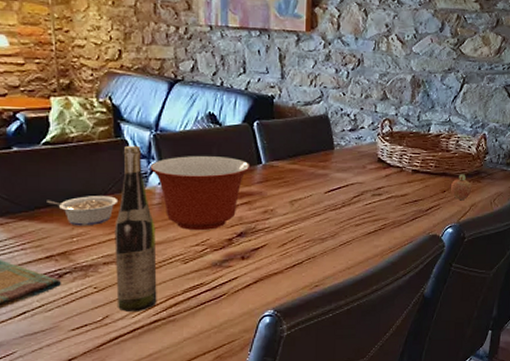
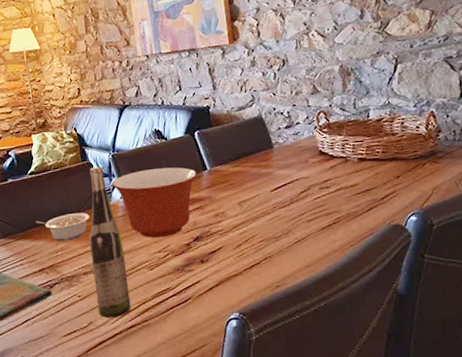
fruit: present [450,174,472,200] -> none [404,156,431,184]

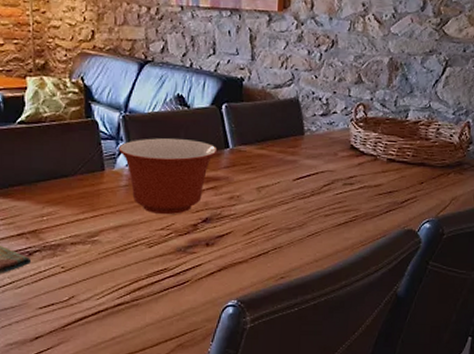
legume: present [36,212,90,242] -> none [20,175,87,206]
wine bottle: present [89,166,131,319] -> none [82,126,122,294]

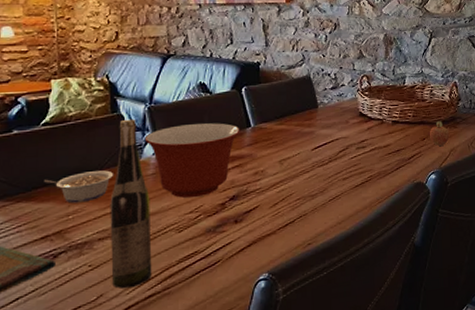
legume: none [20,175,87,206] -> present [44,170,114,204]
wine bottle: none [82,126,122,294] -> present [110,119,152,289]
fruit: none [428,165,453,193] -> present [429,121,450,146]

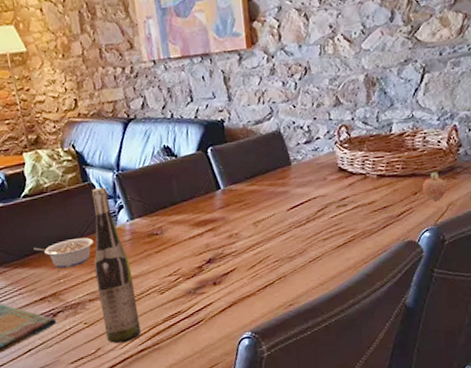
mixing bowl: present [144,123,240,198] -> none [117,187,210,262]

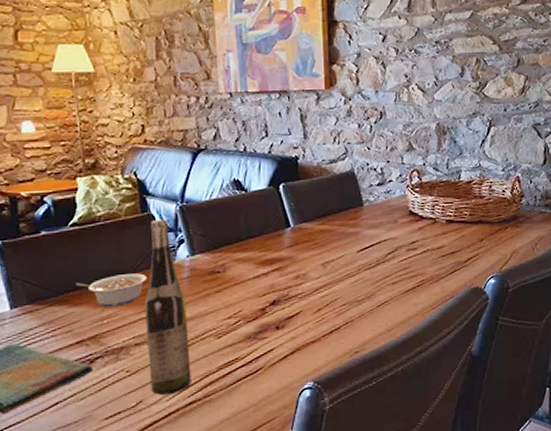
fruit: present [422,172,447,200] -> none [488,220,511,248]

